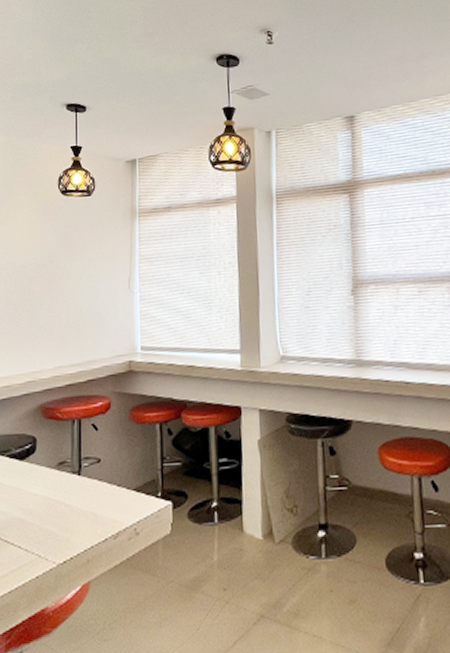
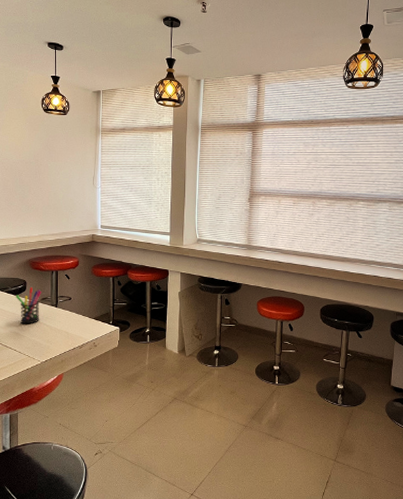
pen holder: none [20,447,59,505] -> present [15,287,42,324]

